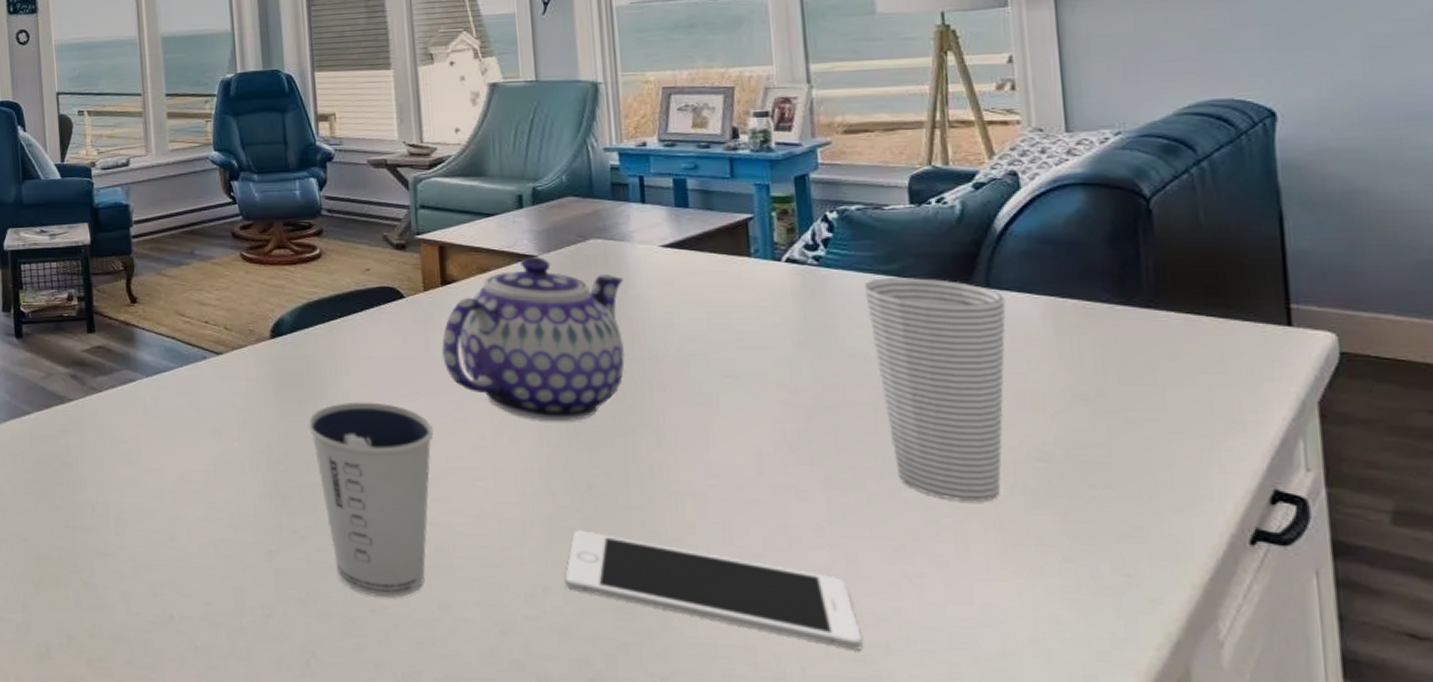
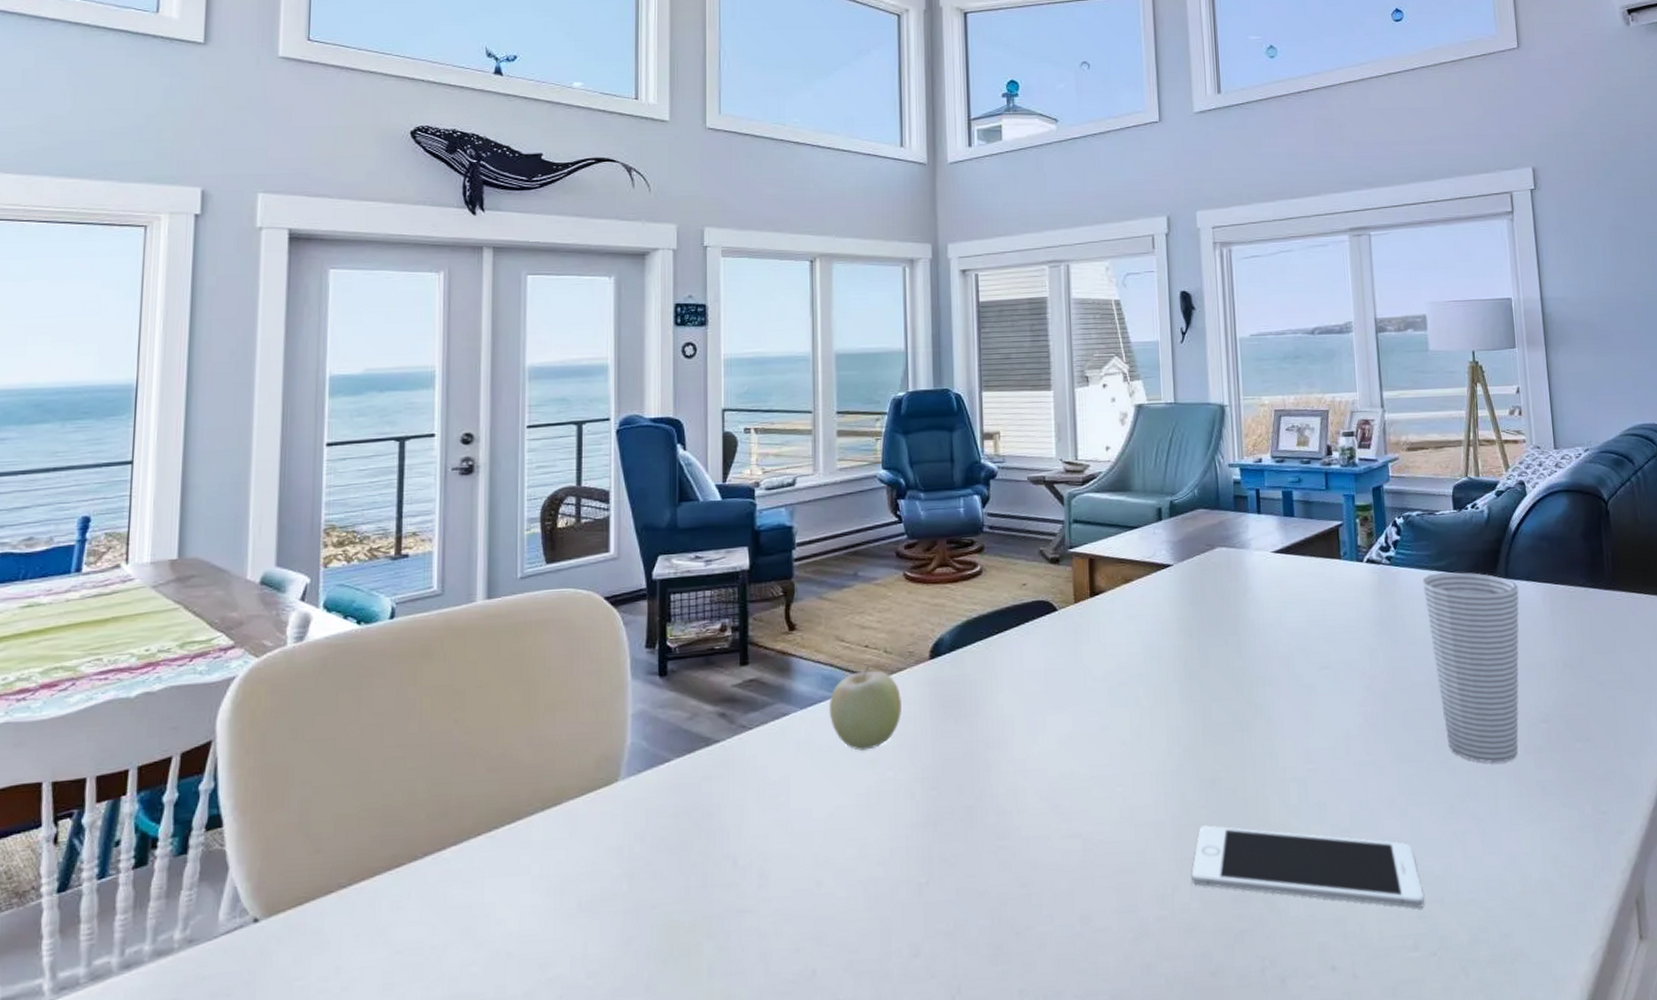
fruit: none [172,339,244,420] -> present [829,664,901,751]
dixie cup: present [308,402,434,598] -> none [962,717,1080,920]
teapot: present [441,256,625,422] -> none [1088,565,1243,723]

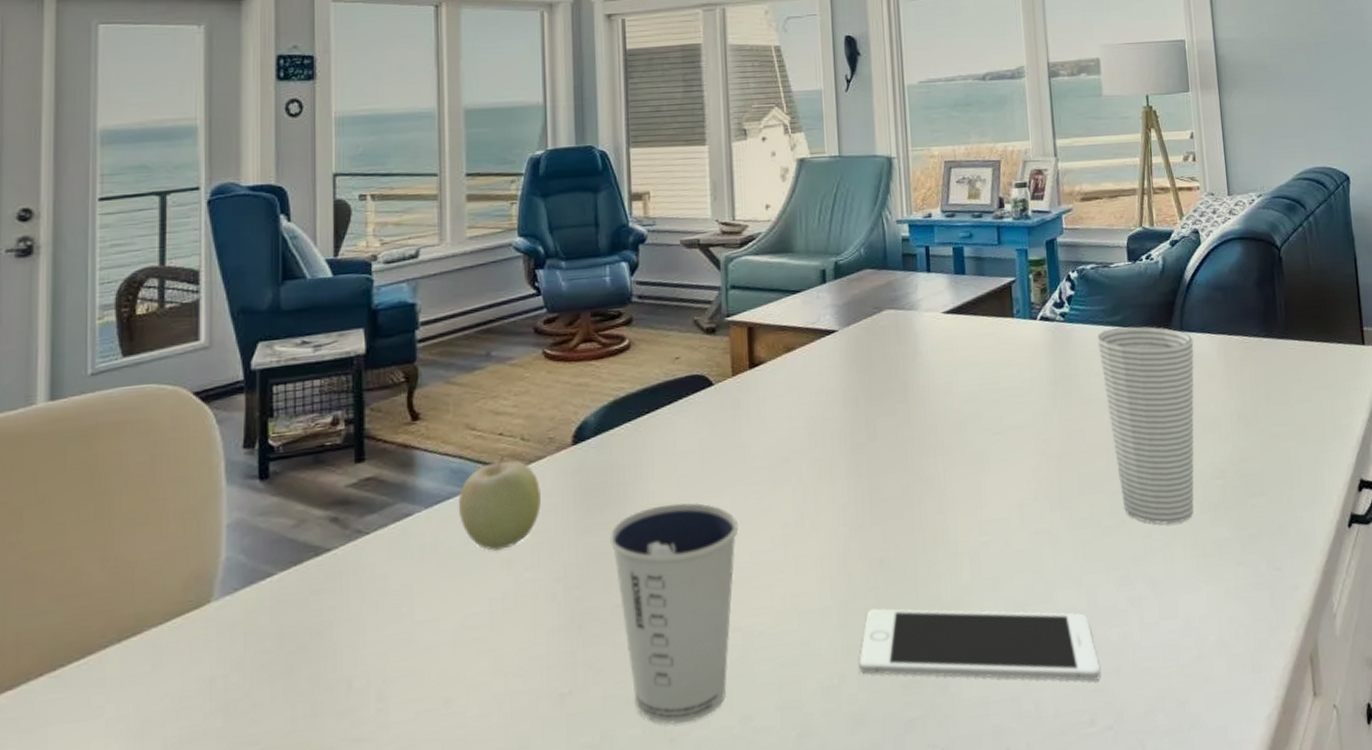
dixie cup: none [962,717,1080,920] -> present [609,503,739,726]

